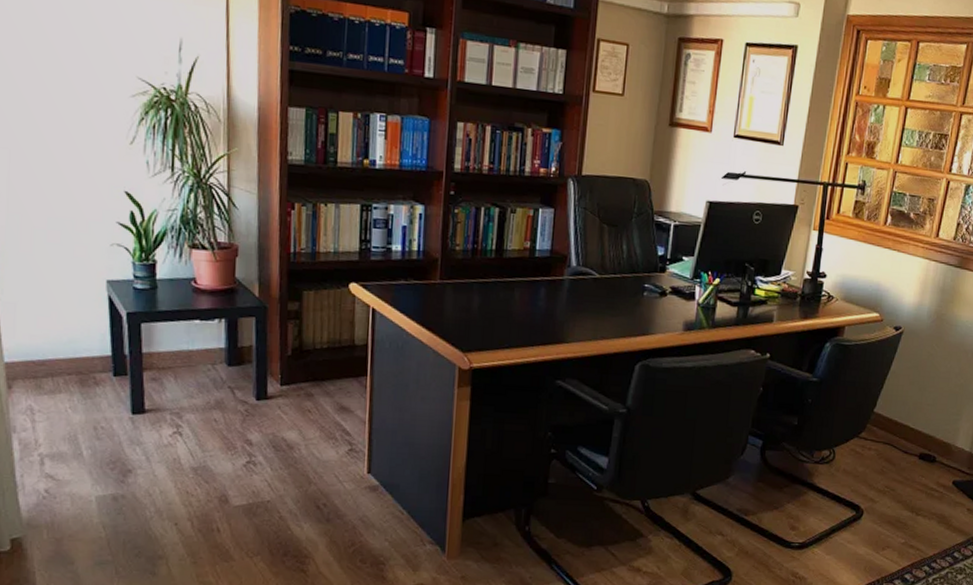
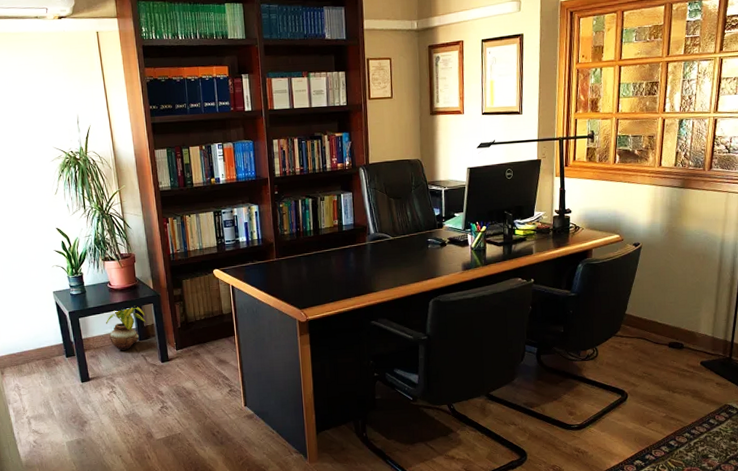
potted plant: none [180,316,243,377] -> present [105,306,147,350]

